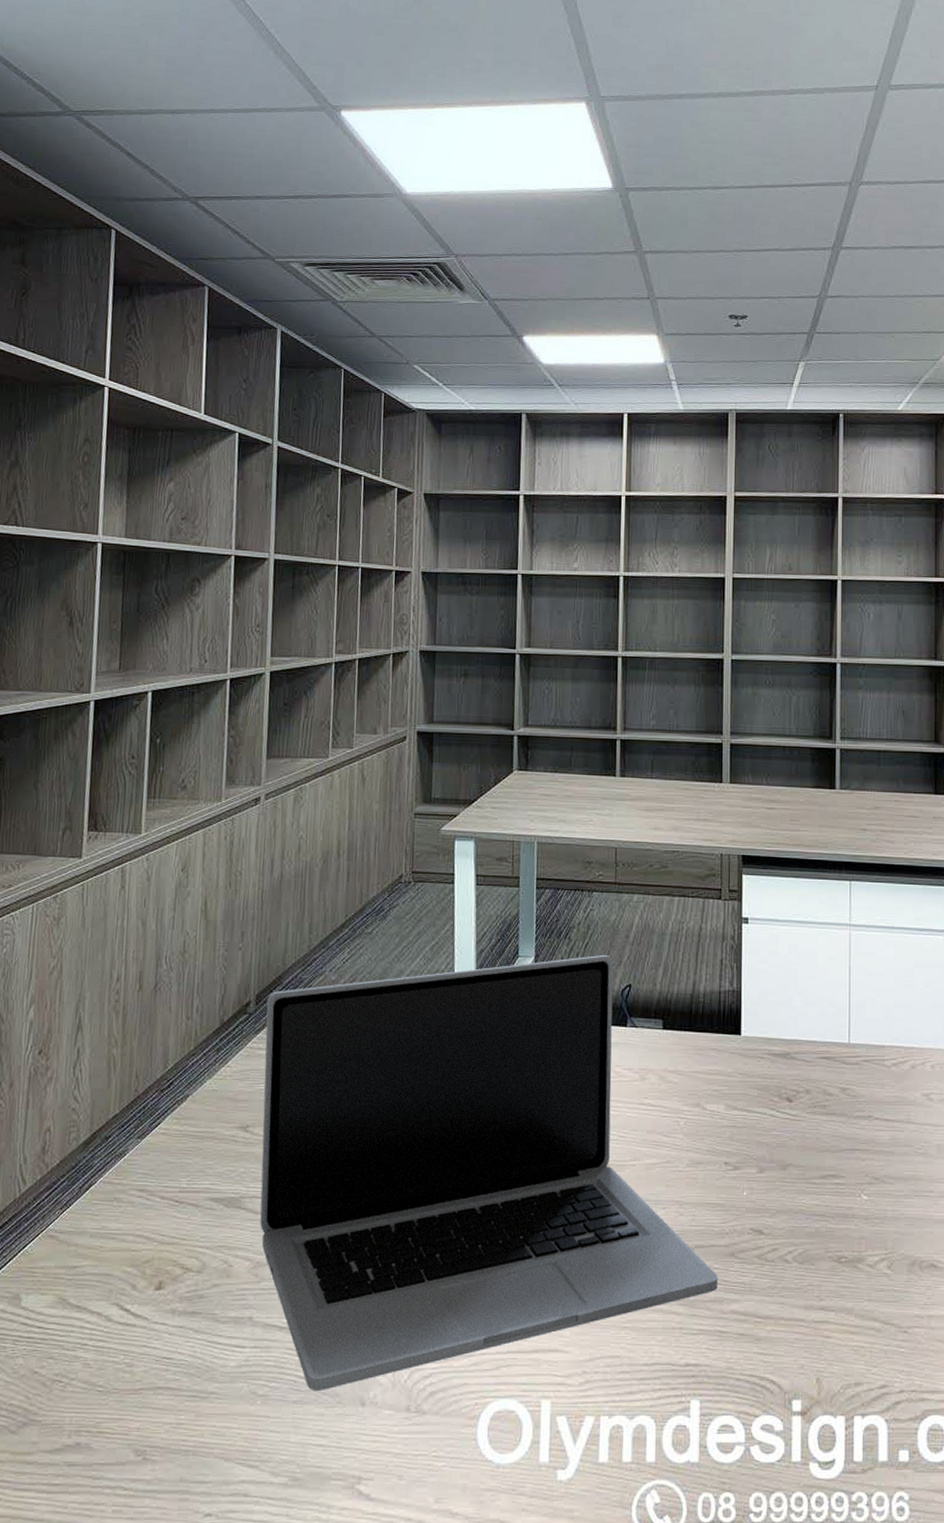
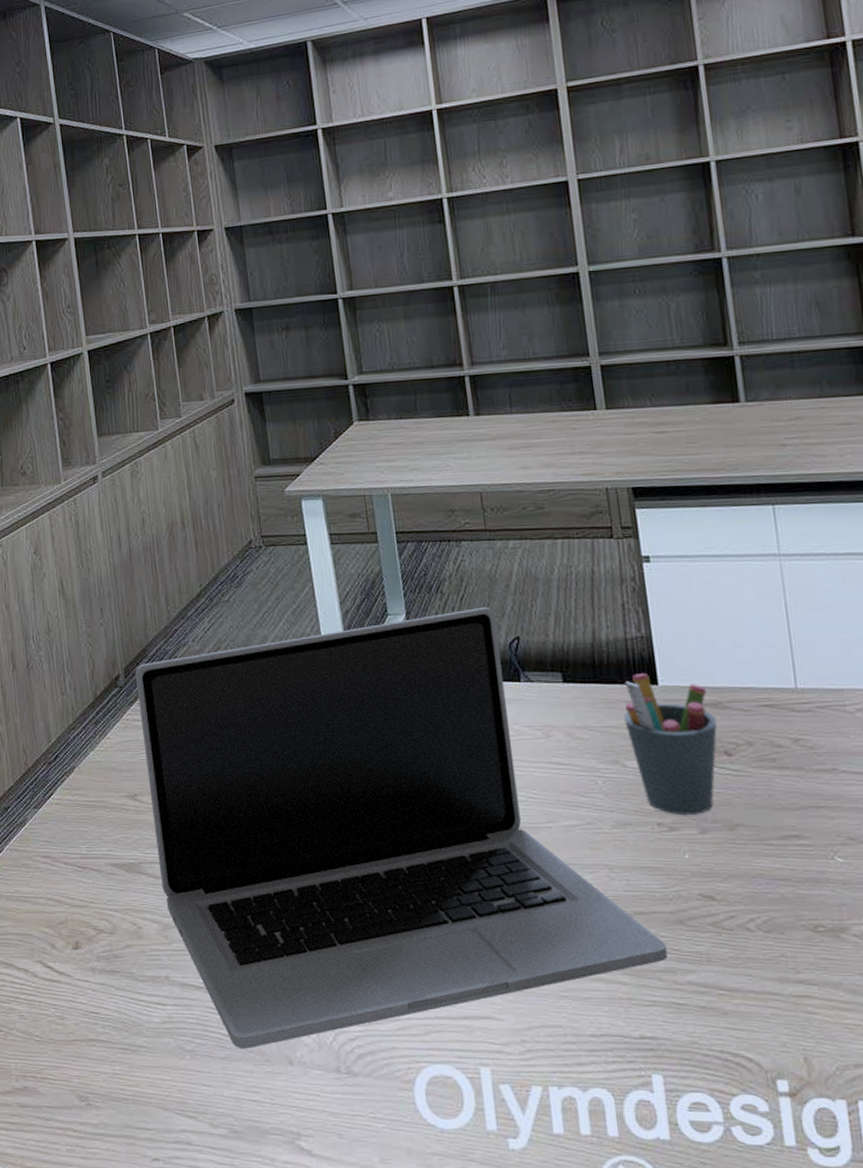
pen holder: none [709,1024,783,1156] -> present [623,673,717,816]

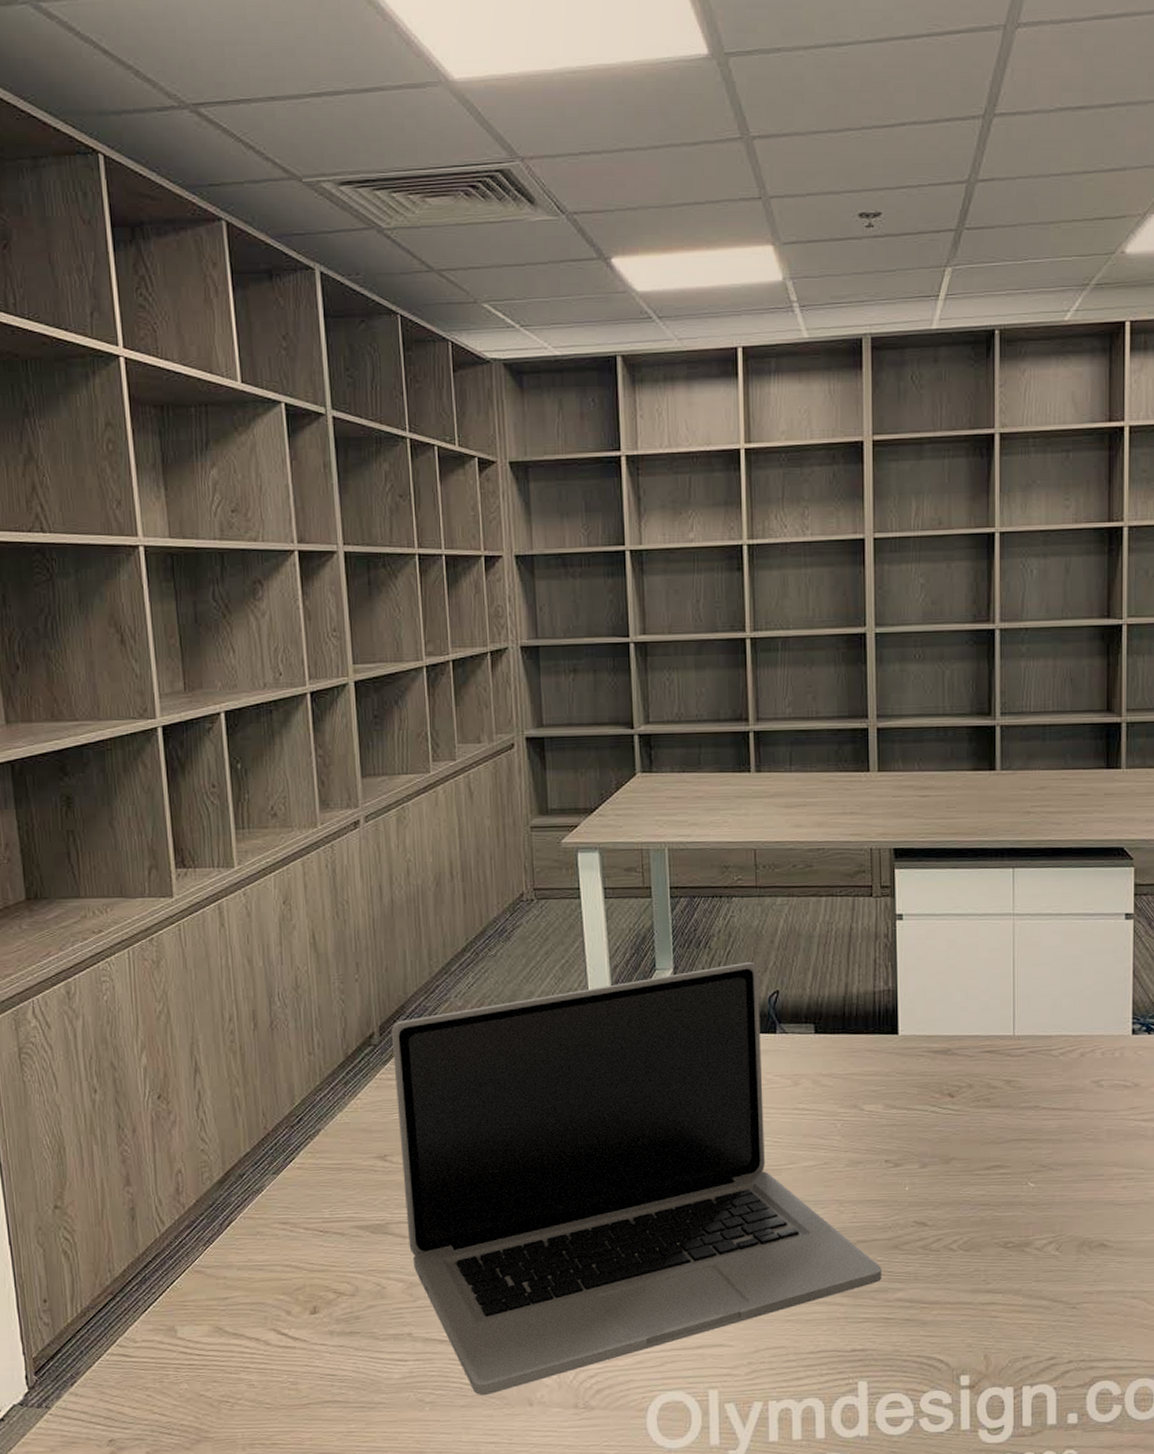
pen holder: present [623,673,717,816] -> none [865,1024,944,1153]

